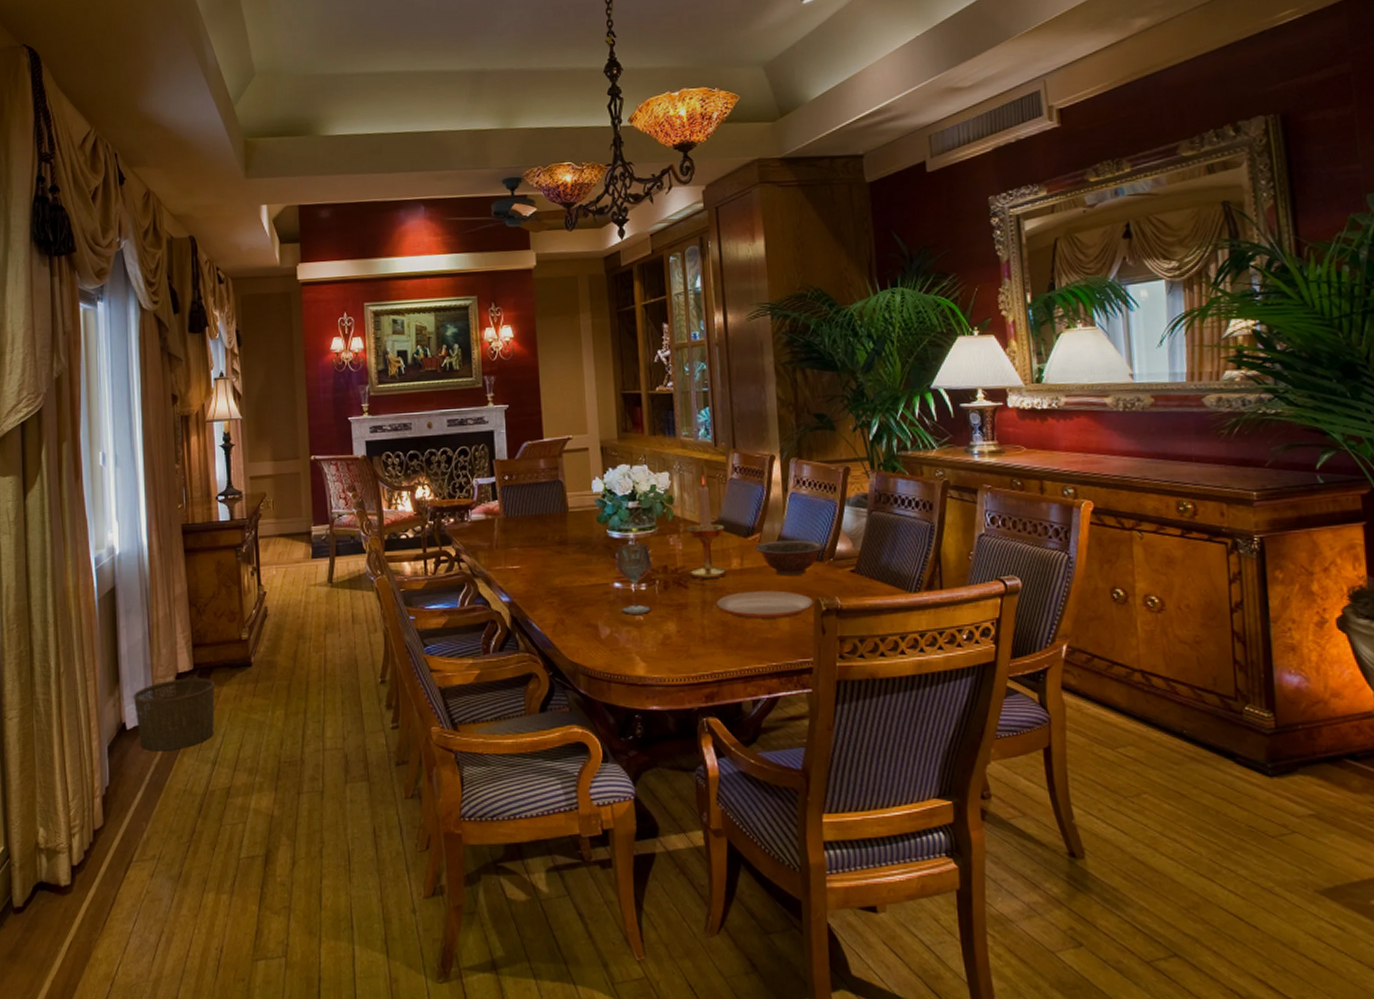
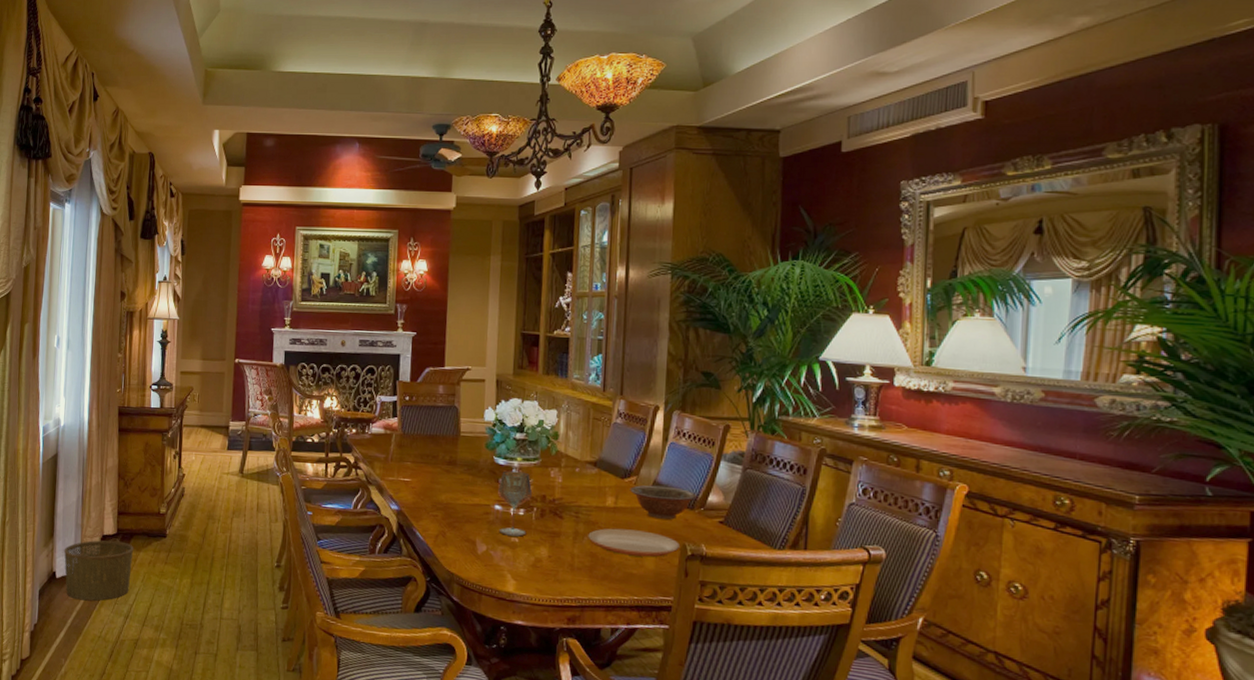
candlestick: present [687,475,727,579] -> none [566,416,604,513]

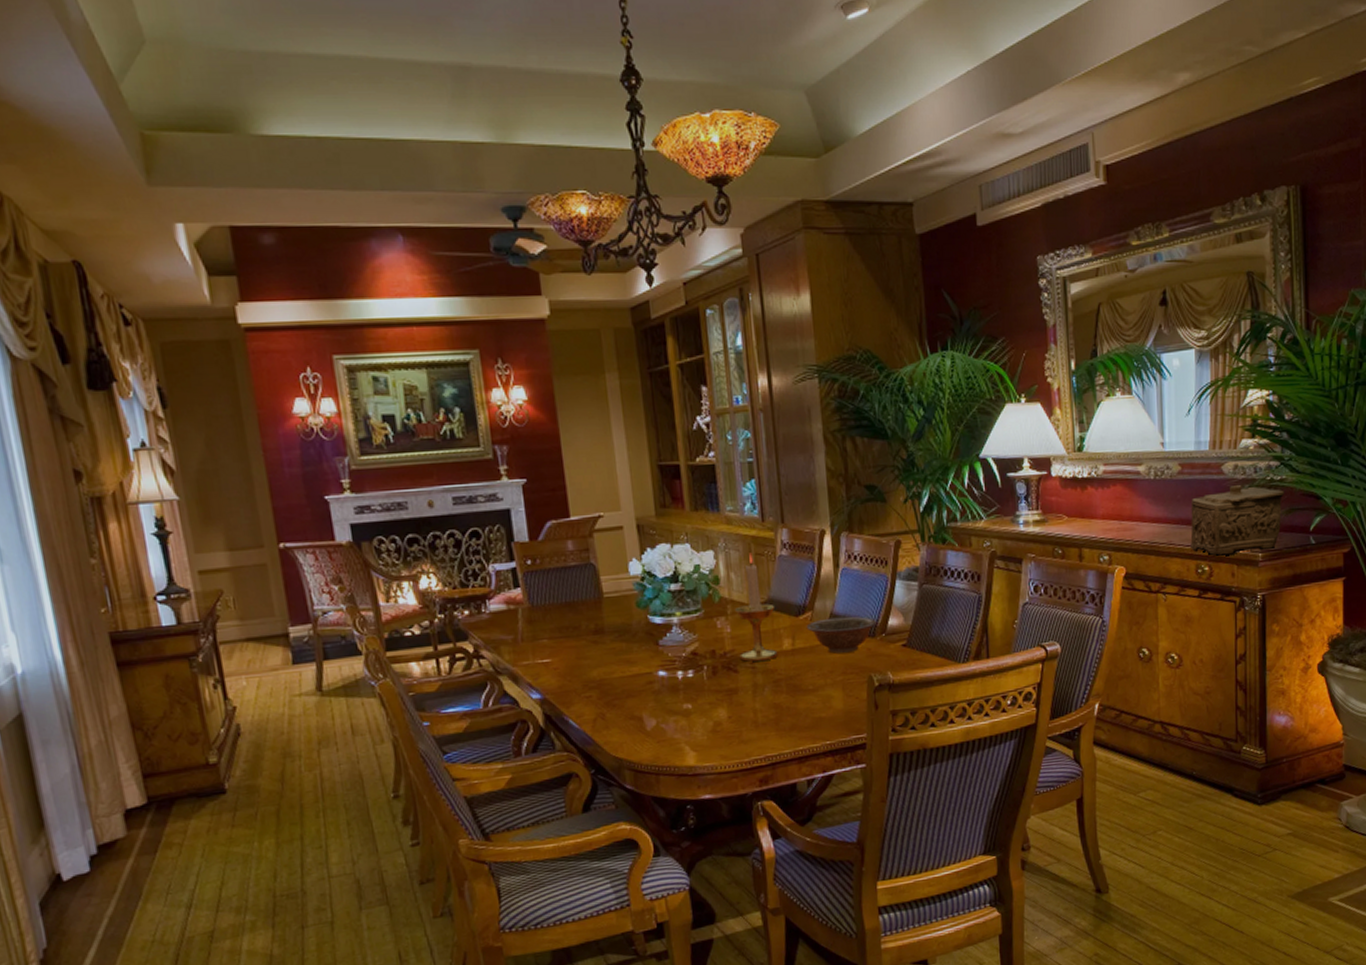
basket: present [64,538,134,601] -> none [66,809,185,902]
wine glass: present [498,471,533,537] -> none [659,627,700,704]
candlestick: none [566,416,604,513] -> present [735,553,778,662]
plate: present [588,528,679,558] -> none [768,669,866,700]
decorative box: none [1049,419,1174,494] -> present [1190,484,1284,557]

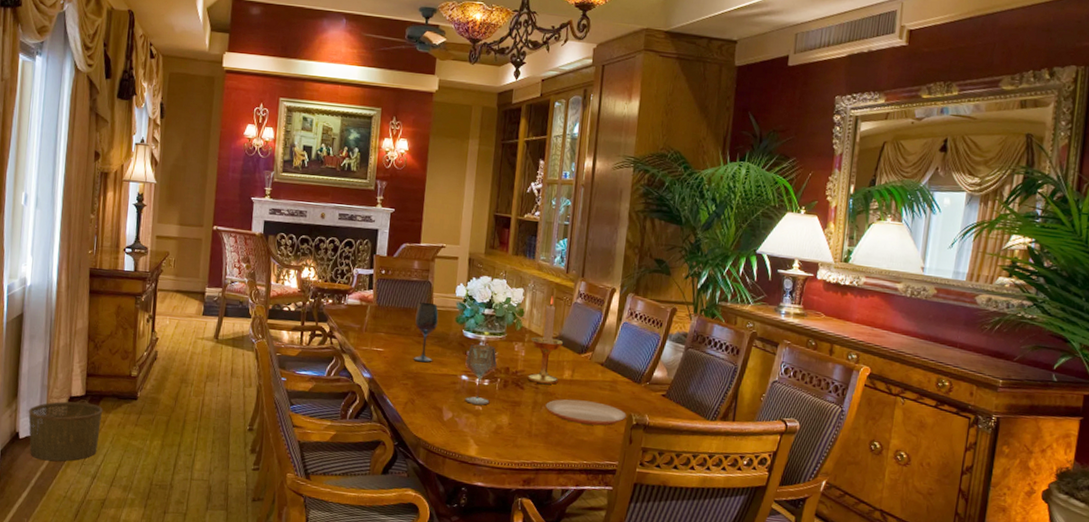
basket: none [66,809,185,902] -> present [28,399,103,462]
wineglass: none [583,589,618,666] -> present [413,302,439,363]
wine glass: none [659,627,700,704] -> present [465,344,498,405]
plate: none [768,669,866,700] -> present [545,399,626,426]
decorative bowl: present [806,616,877,654] -> none [585,360,644,392]
decorative box: present [1190,484,1284,557] -> none [934,315,1033,379]

